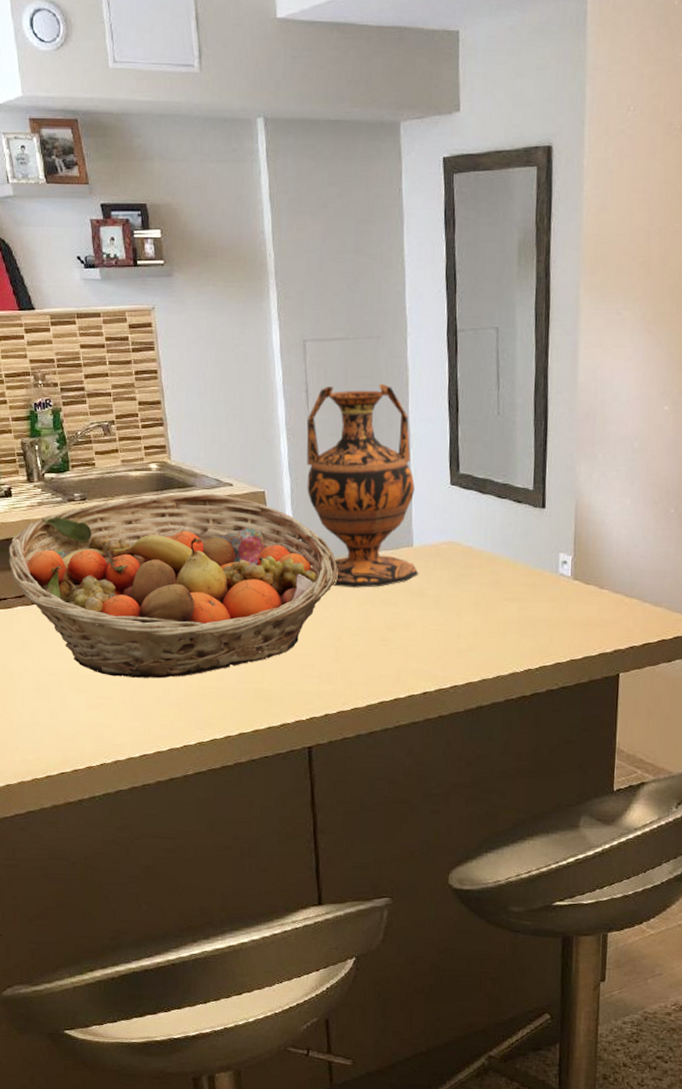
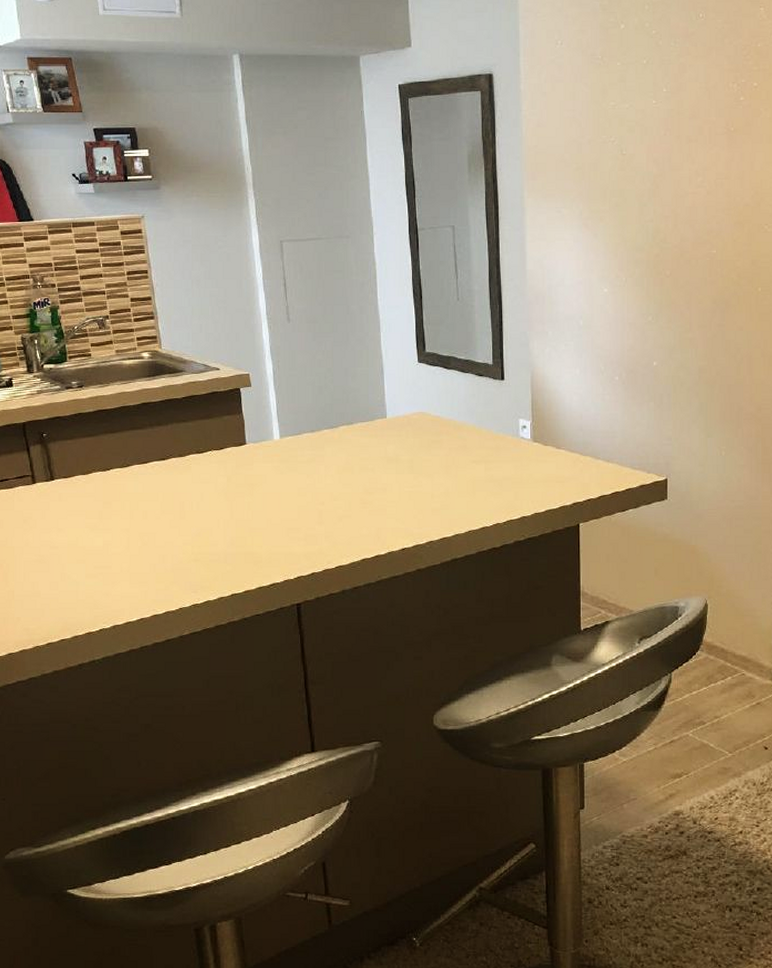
fruit basket: present [9,493,338,679] -> none [10,377,319,547]
vase: present [306,384,419,588] -> none [286,277,393,457]

